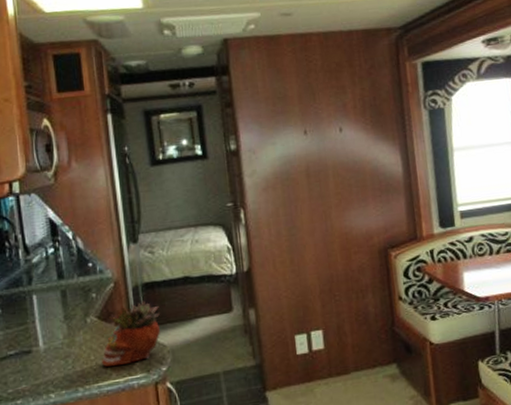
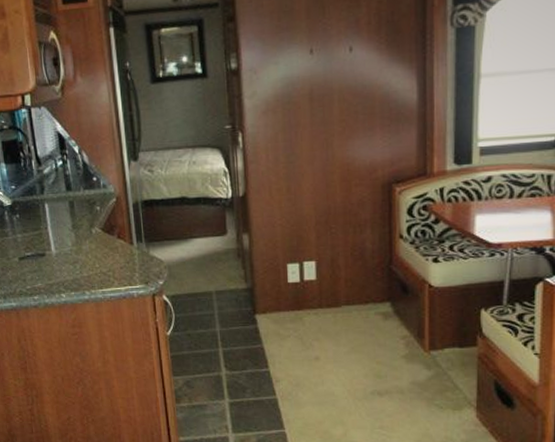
succulent planter: present [102,300,161,367] -> none [105,217,159,275]

